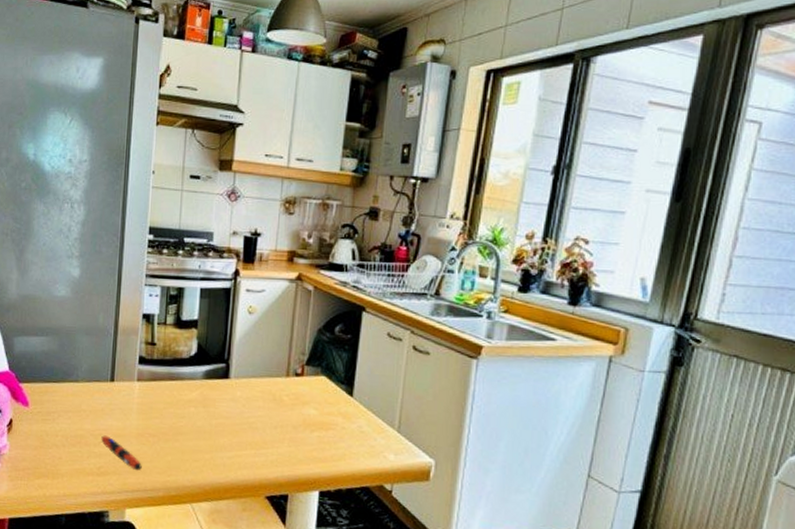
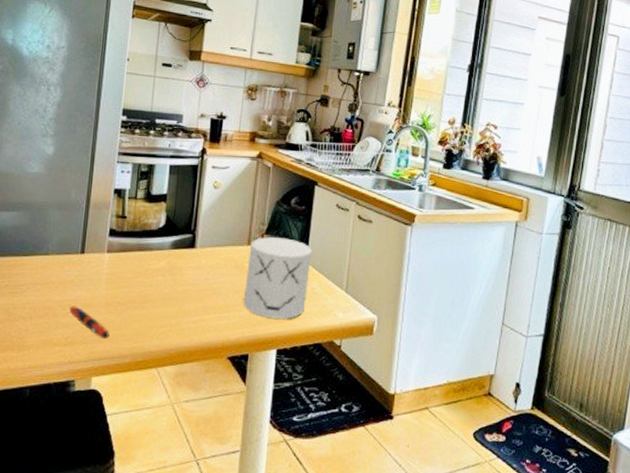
mug: none [283,368,359,459] -> present [244,237,312,319]

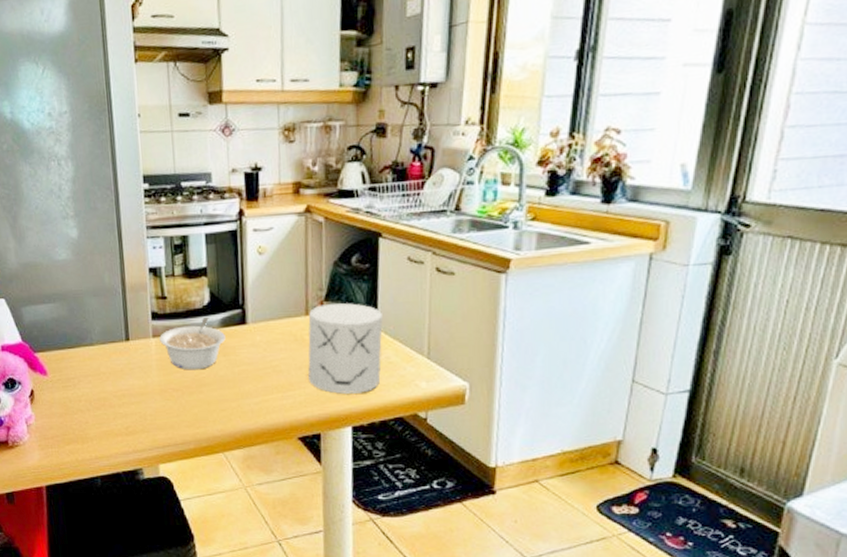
pen: present [69,306,110,339] -> none [124,395,170,427]
legume: none [113,238,175,287] -> present [159,316,226,370]

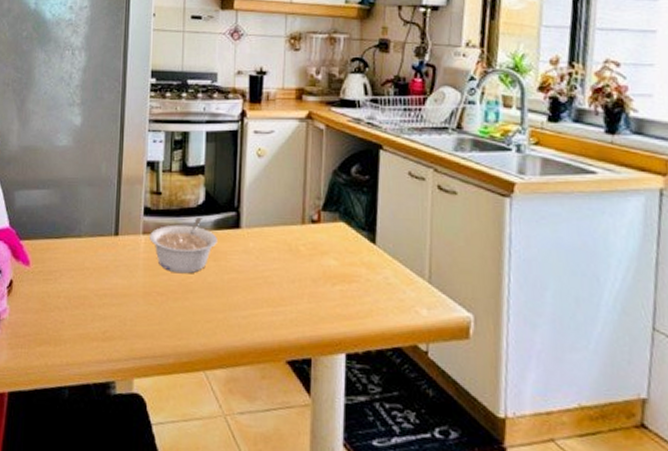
mug: present [308,303,383,394] -> none [302,214,382,316]

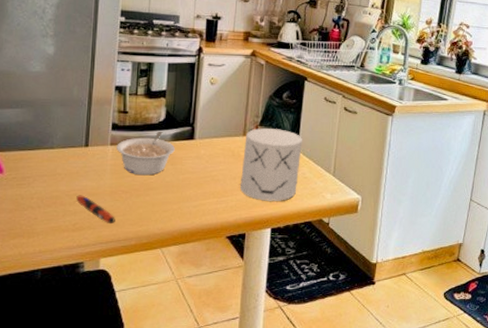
pen: none [106,295,150,335] -> present [76,195,115,225]
mug: none [302,214,382,316] -> present [240,128,302,201]

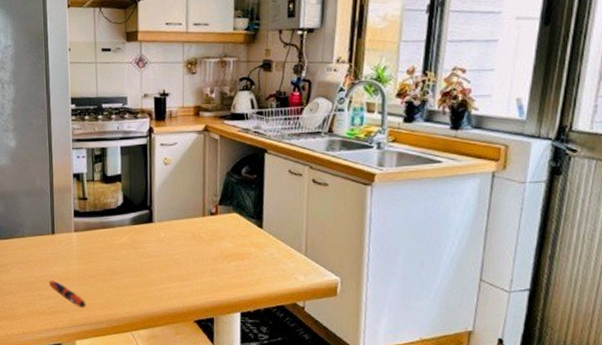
legume: present [116,131,175,176] -> none [80,215,135,260]
mug: present [240,128,302,201] -> none [204,207,267,284]

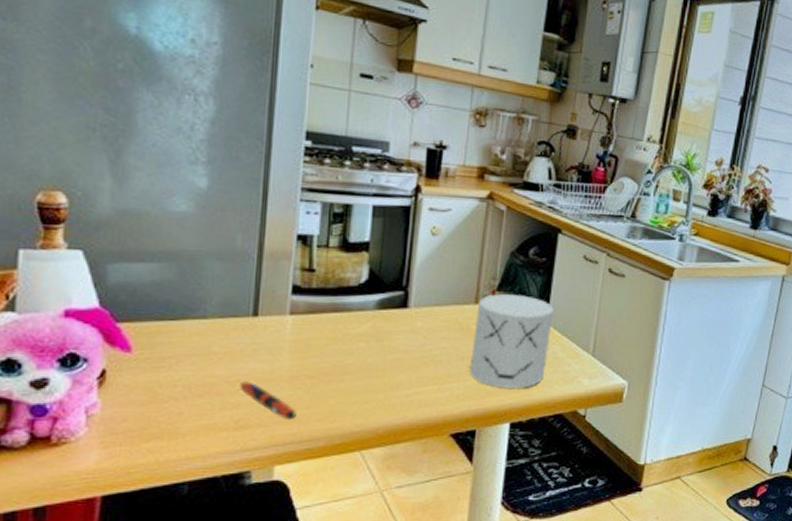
mug: none [204,207,267,284] -> present [470,294,553,388]

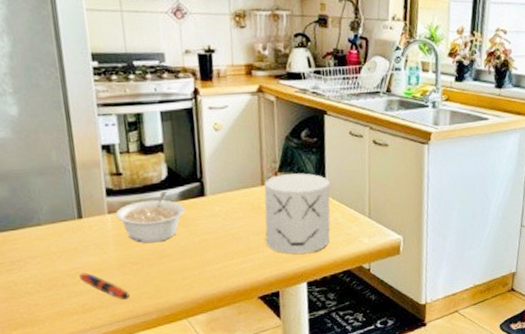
legume: none [298,296,381,355] -> present [116,190,185,244]

